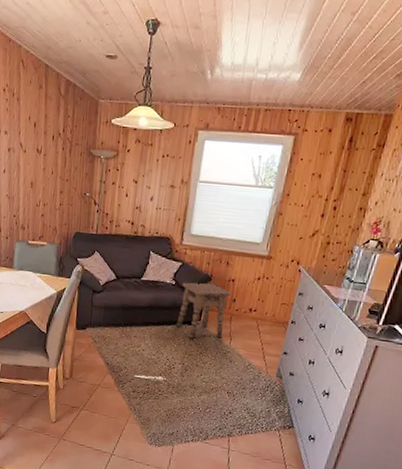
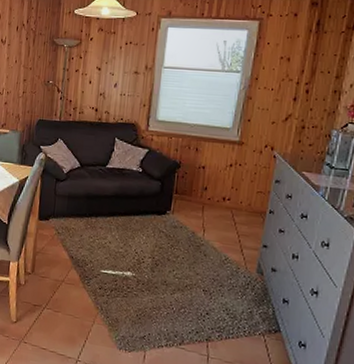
side table: present [176,282,231,340] -> none [144,169,202,231]

